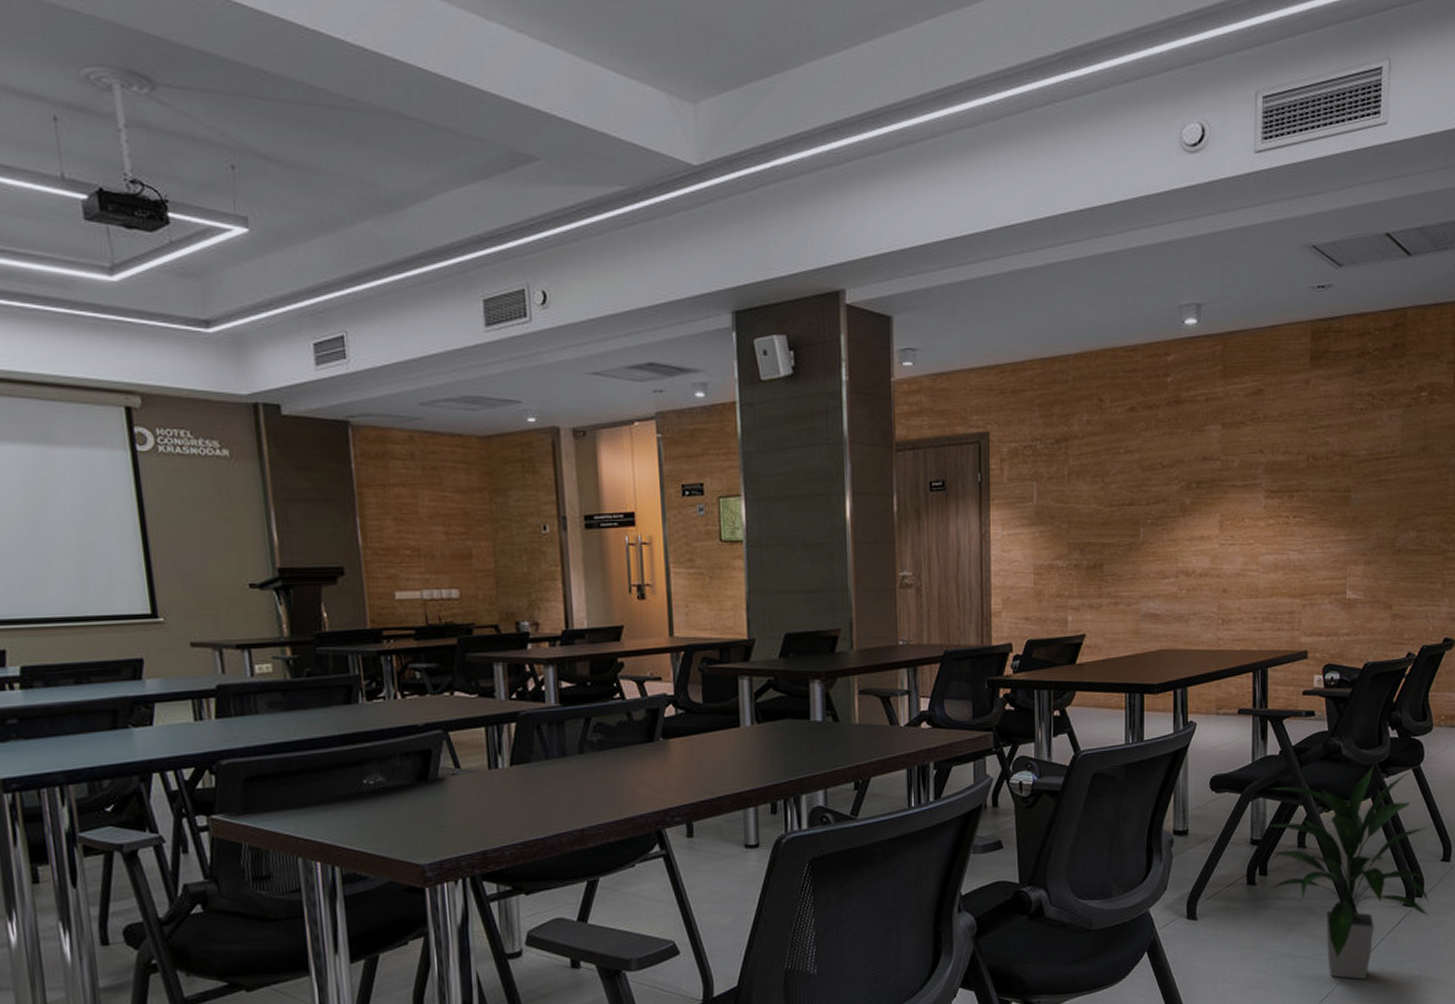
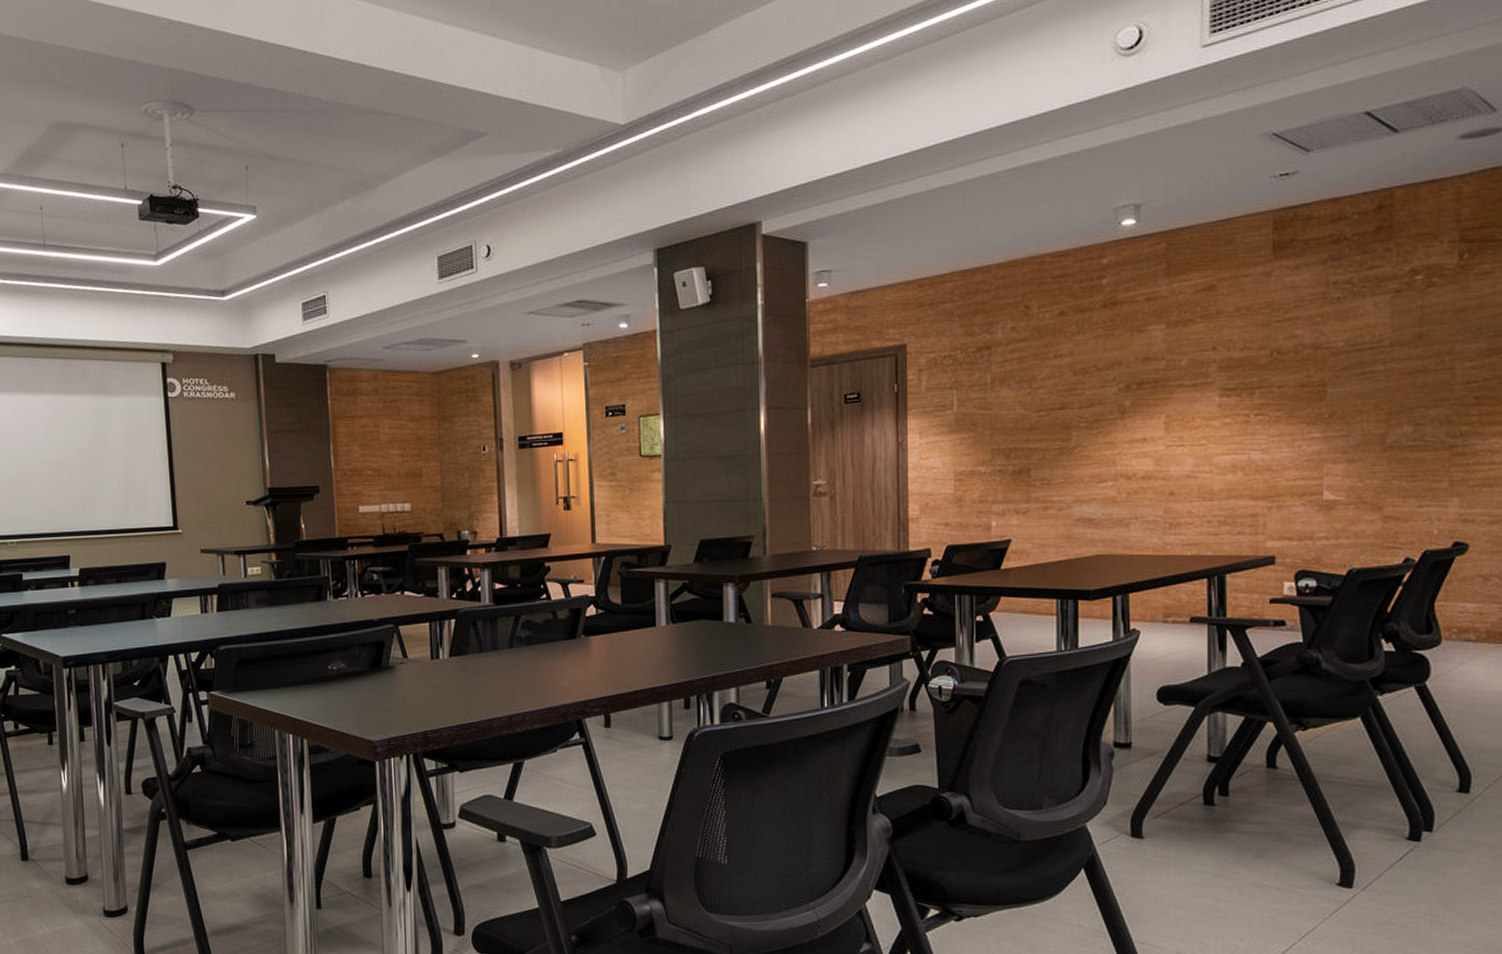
indoor plant: present [1266,766,1430,980] -> none [1226,682,1443,919]

